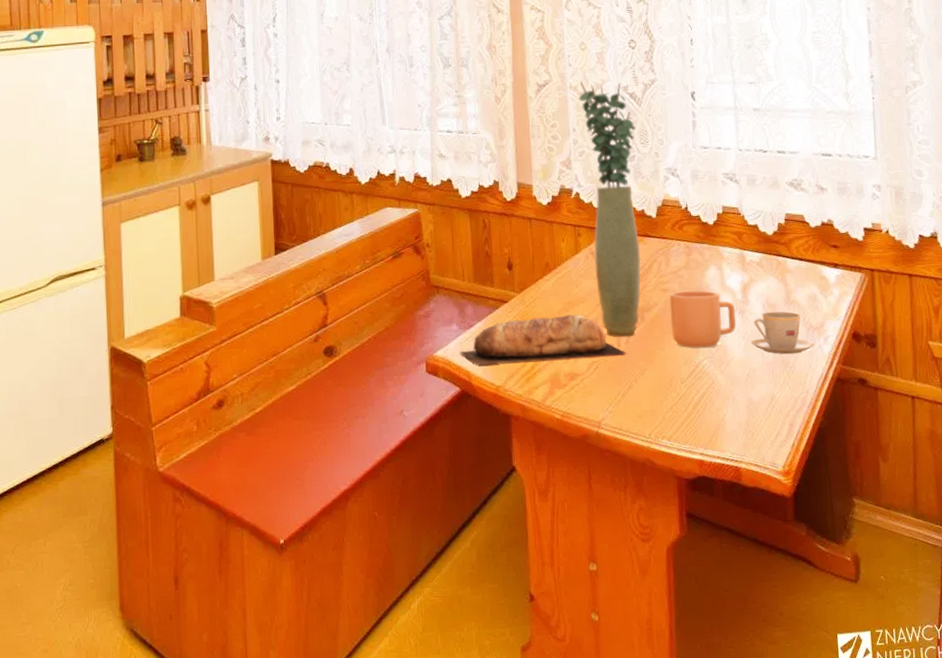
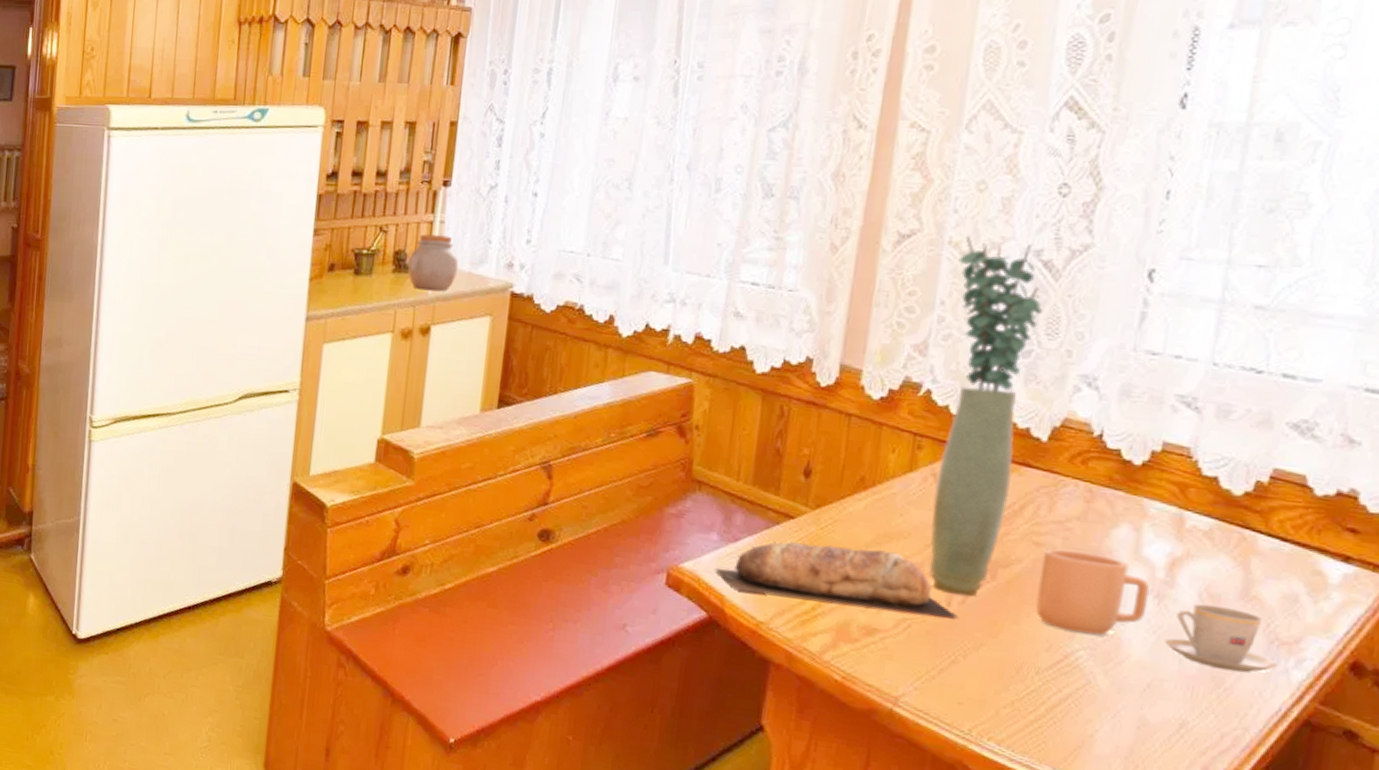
jar: none [183,121,226,168] -> present [407,234,459,292]

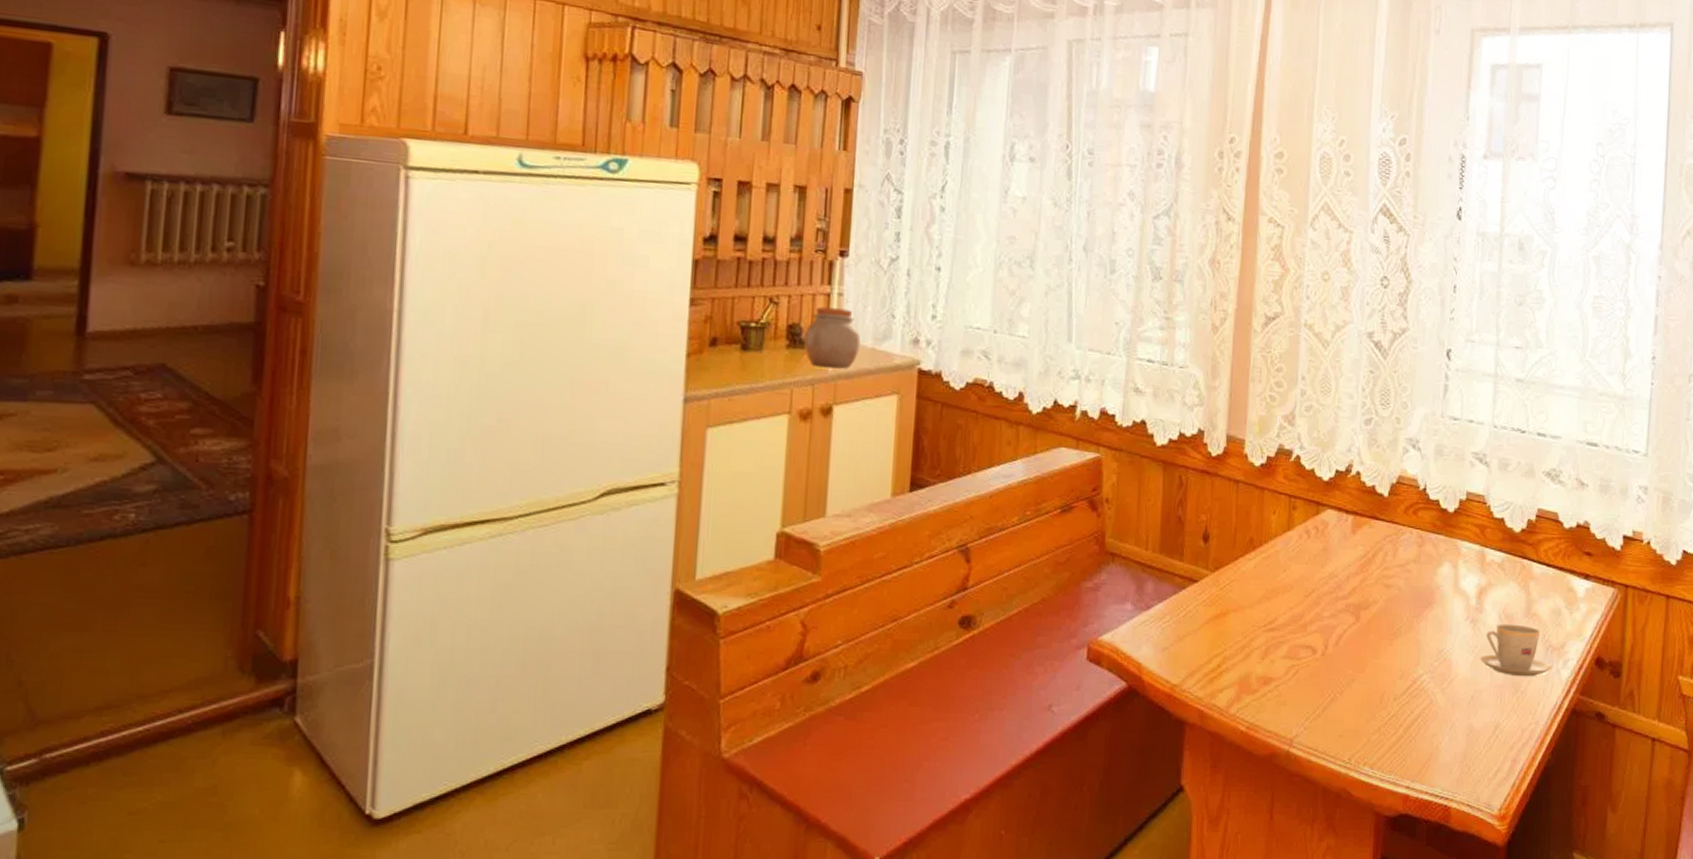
bread loaf: present [715,542,959,618] -> none [1131,604,1335,659]
vase: present [929,235,1044,598] -> none [1307,319,1378,639]
mug: present [1035,548,1150,635] -> none [1389,588,1467,660]

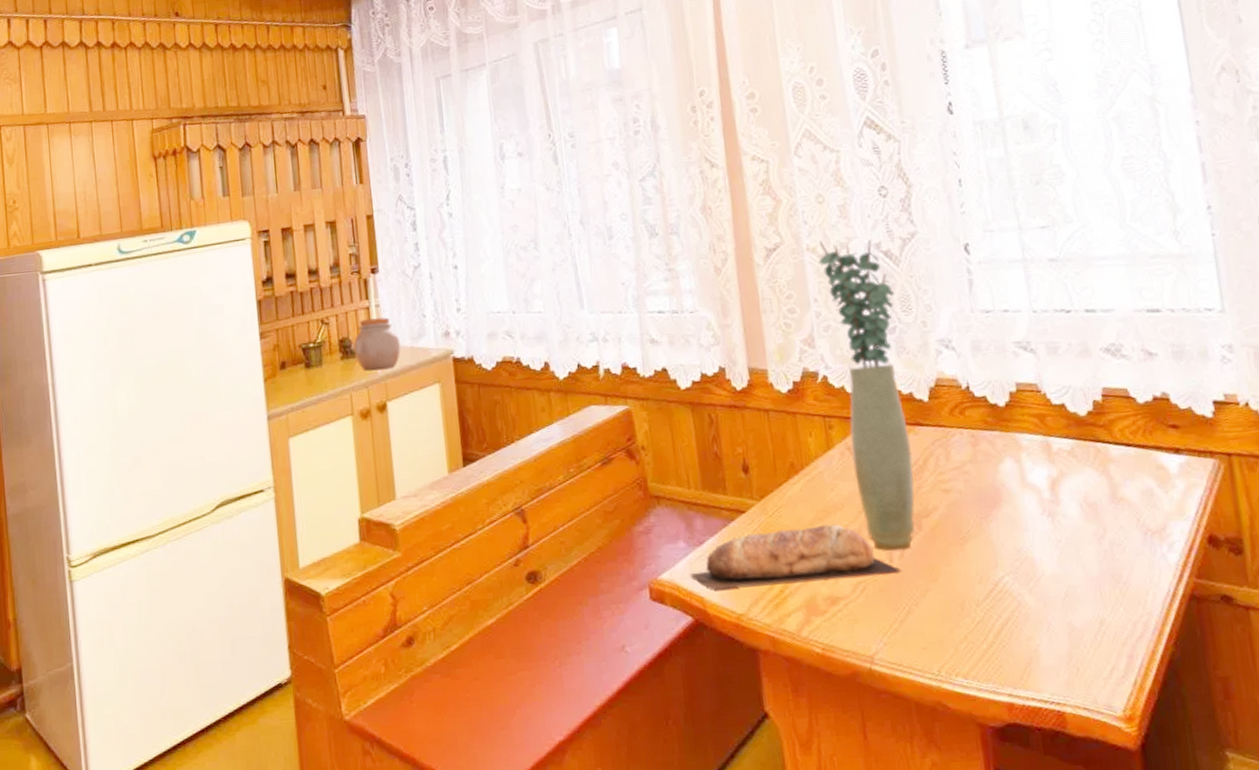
bread loaf: none [1131,604,1335,659] -> present [689,524,902,589]
vase: none [1307,319,1378,639] -> present [818,239,916,552]
teacup: present [1480,623,1552,677] -> none [1067,511,1156,567]

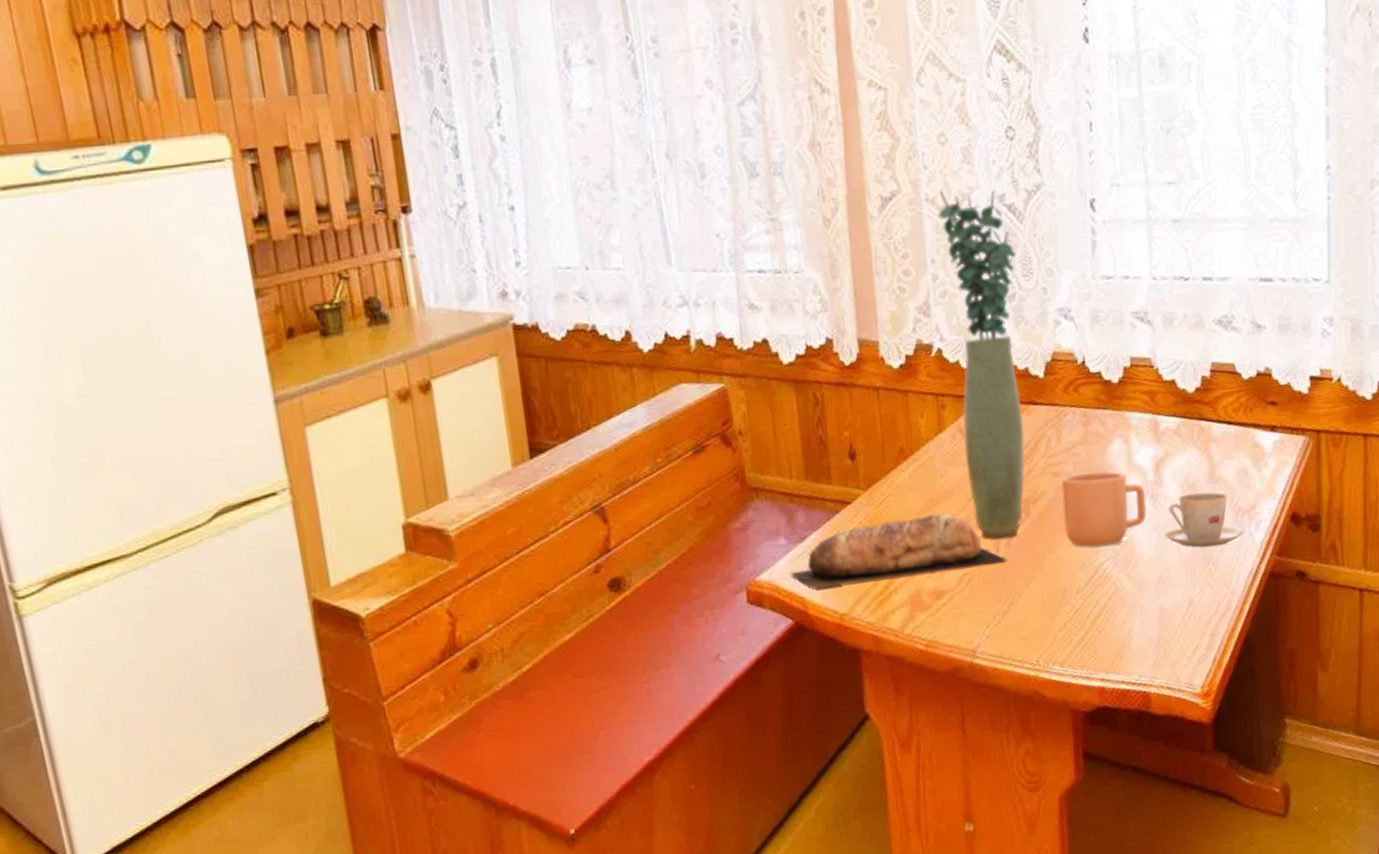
jar: present [353,317,402,372] -> none [383,271,447,342]
mug: none [952,489,1046,562] -> present [1061,471,1147,548]
teacup: none [1067,511,1156,567] -> present [1165,492,1244,548]

